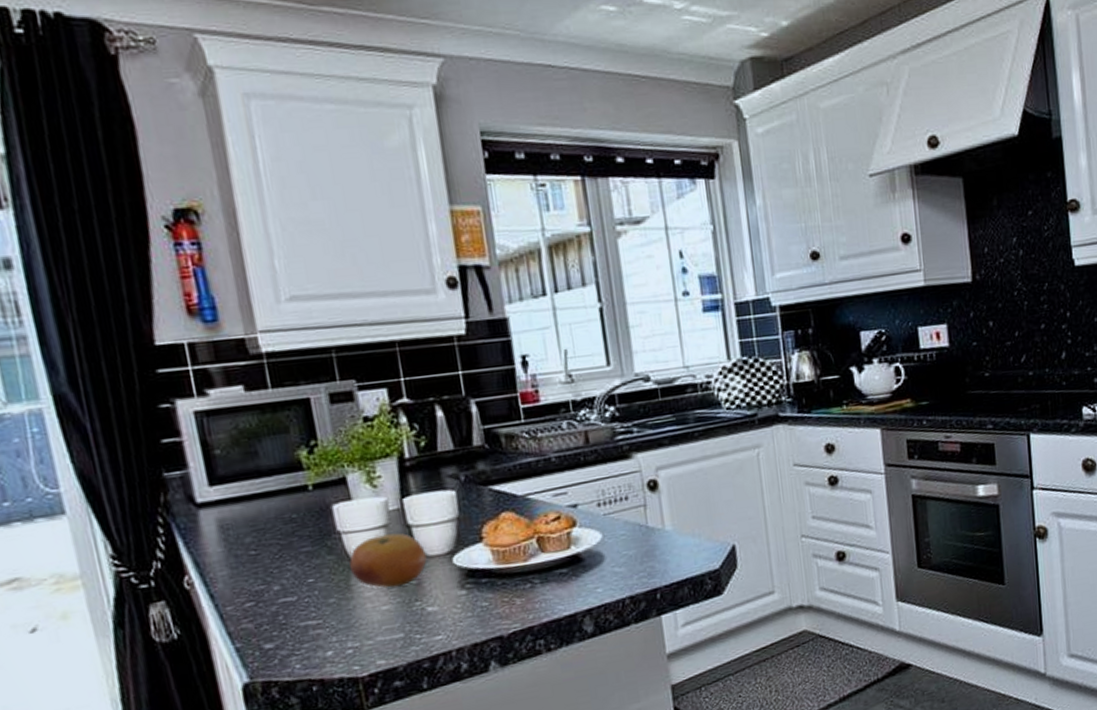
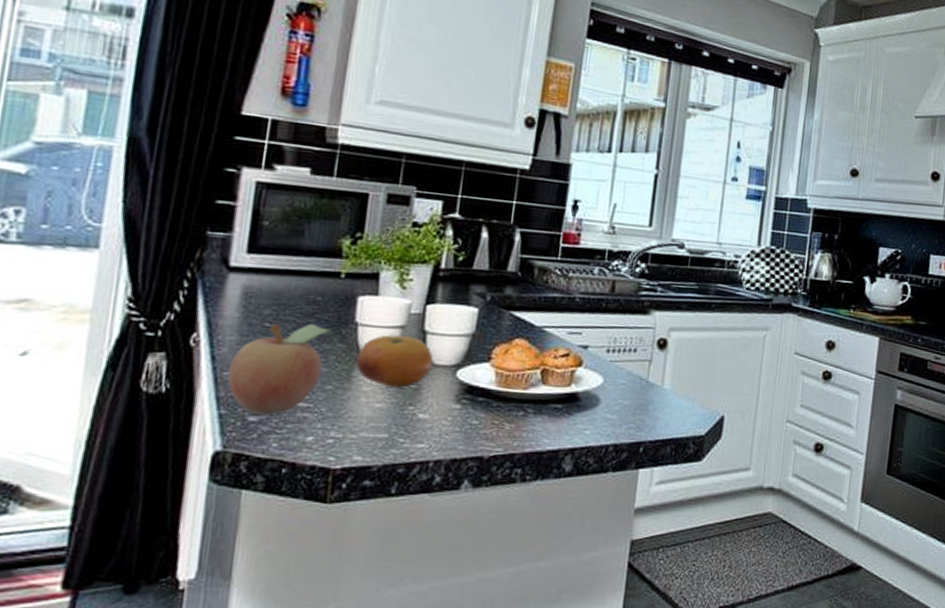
fruit: none [229,542,320,642] -> present [227,324,331,415]

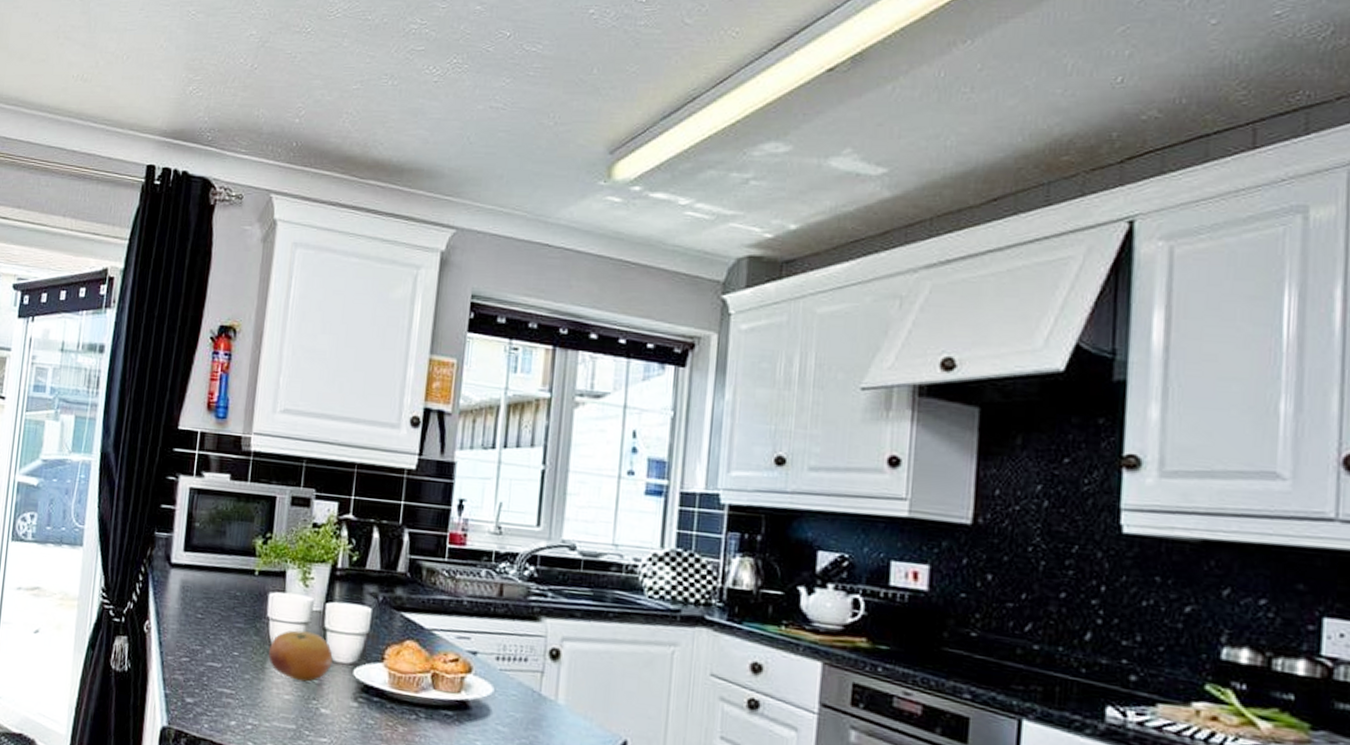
fruit: present [227,324,331,415] -> none [170,615,248,699]

